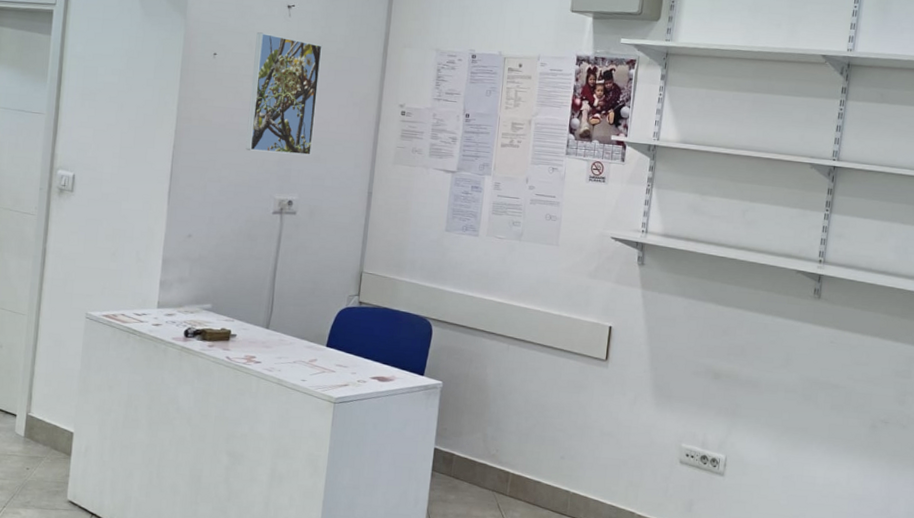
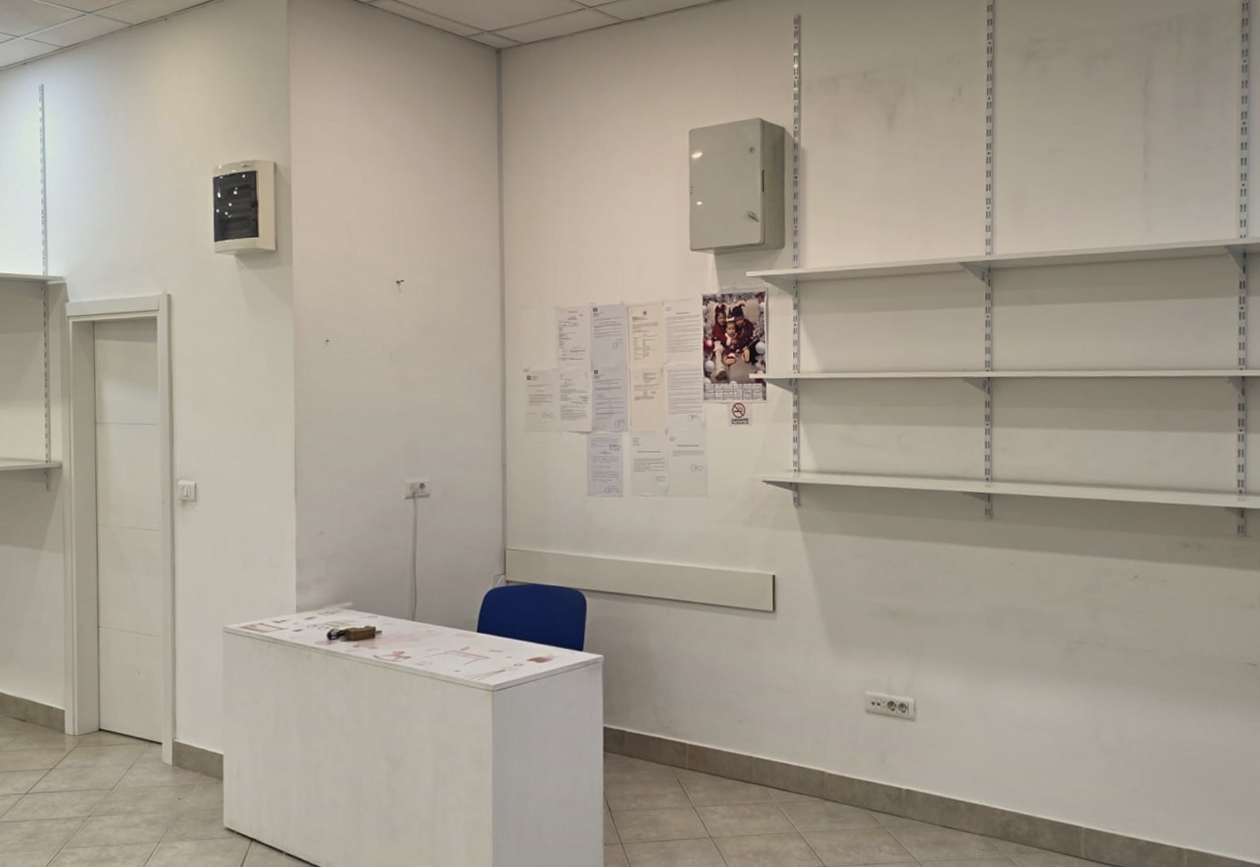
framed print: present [245,32,322,156] -> none [368,312,439,436]

